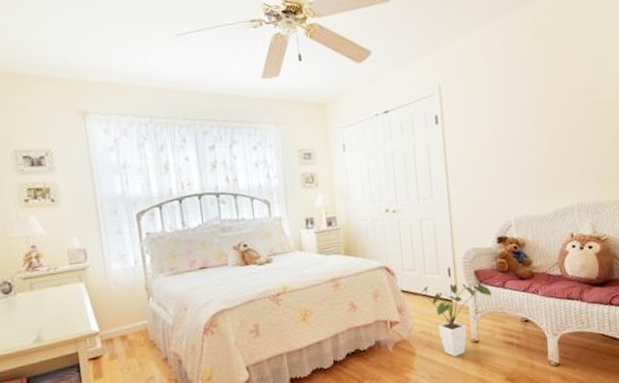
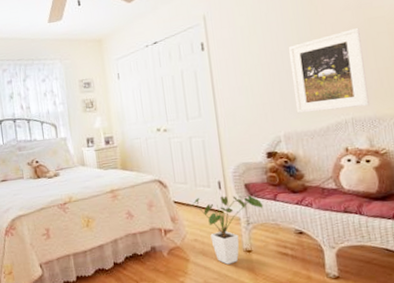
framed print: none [522,110,594,197] -> present [288,27,369,114]

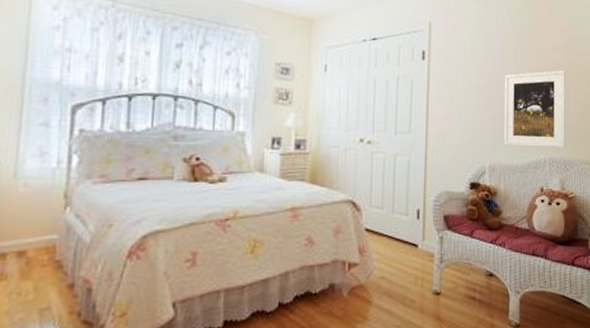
house plant: present [190,195,263,265] -> none [383,227,459,309]

